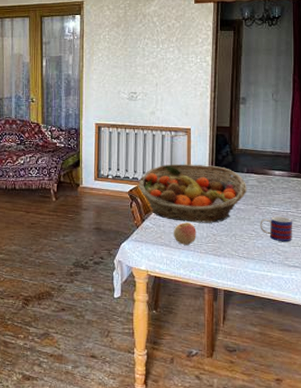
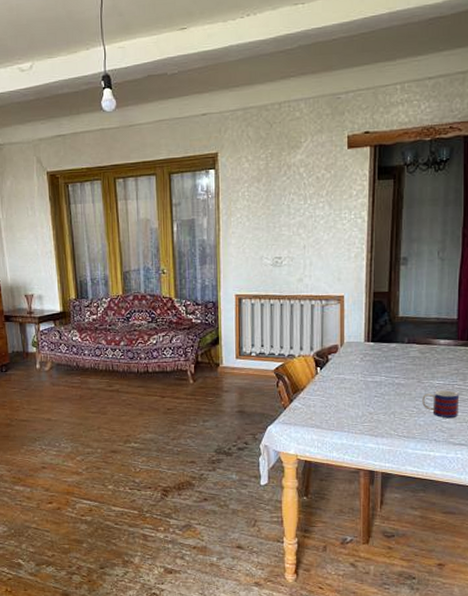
fruit basket: present [138,164,247,223] -> none [285,335,408,401]
apple: present [173,222,196,245] -> none [324,401,351,426]

